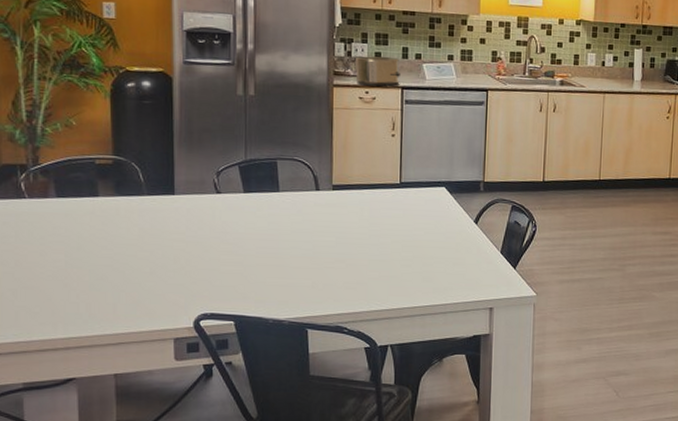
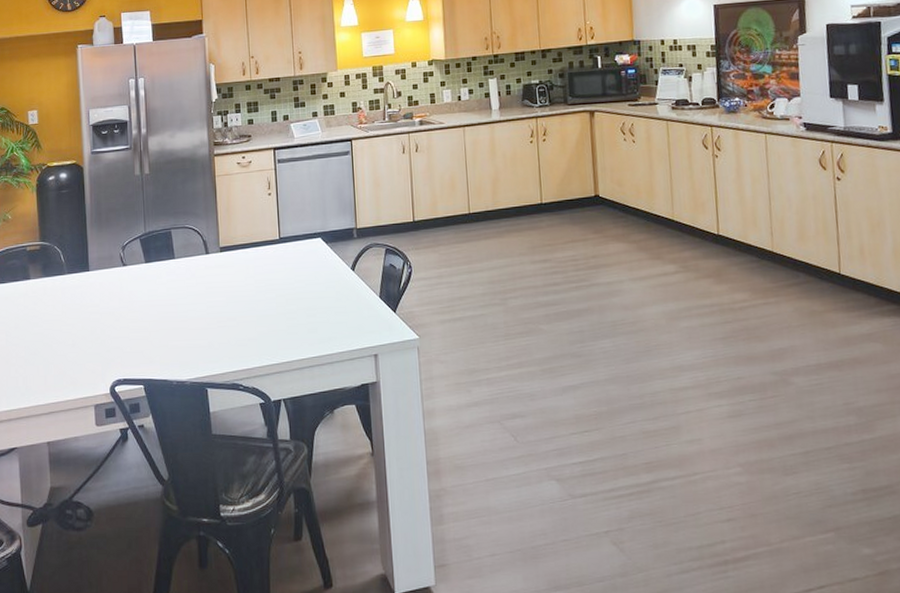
toaster: present [355,56,400,87] -> none [232,122,272,152]

